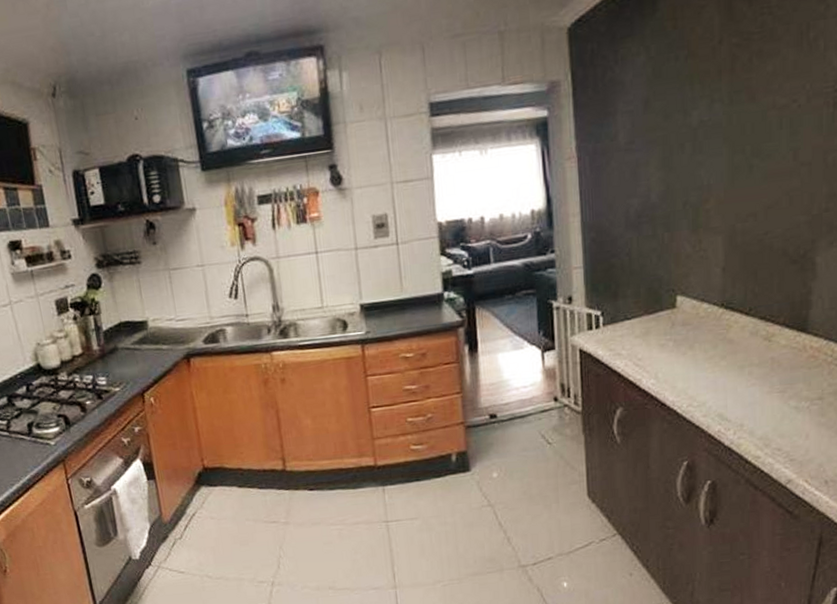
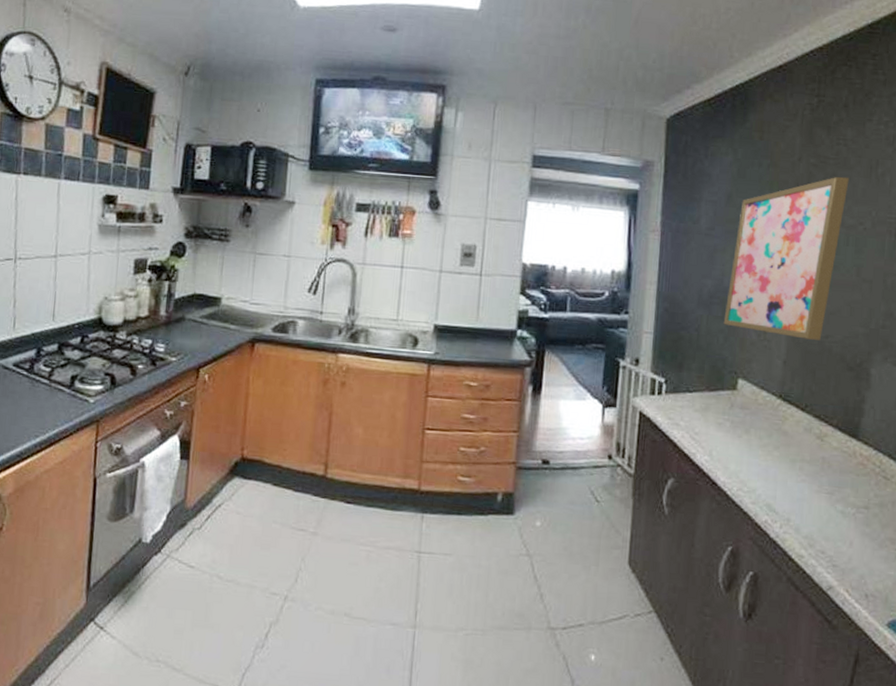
wall art: none [655,50,778,243] -> present [723,176,850,340]

